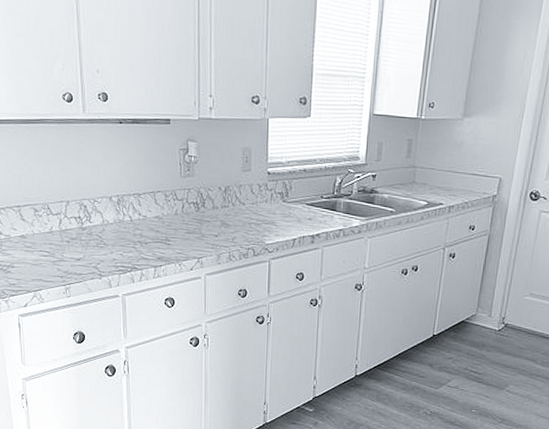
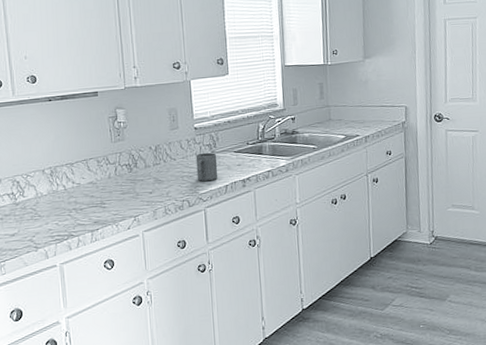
mug: none [265,200,288,231] -> present [195,152,218,181]

